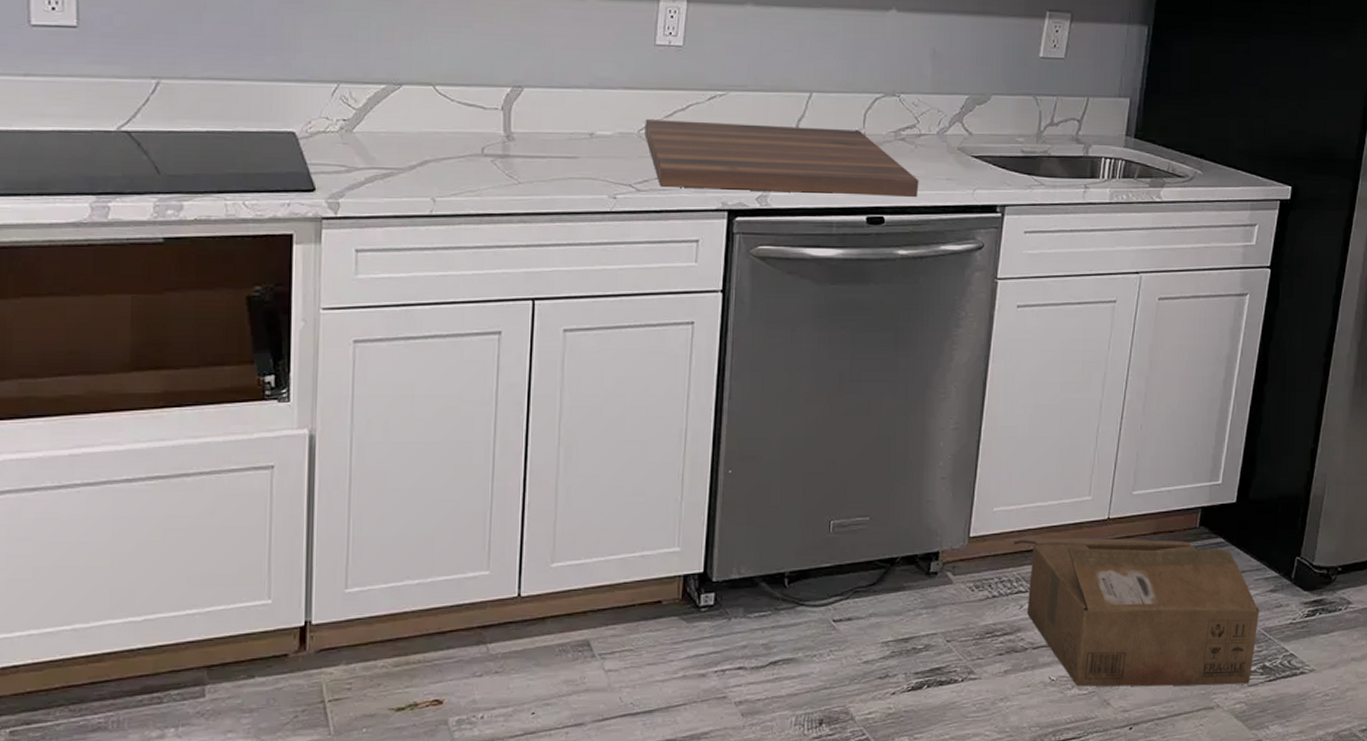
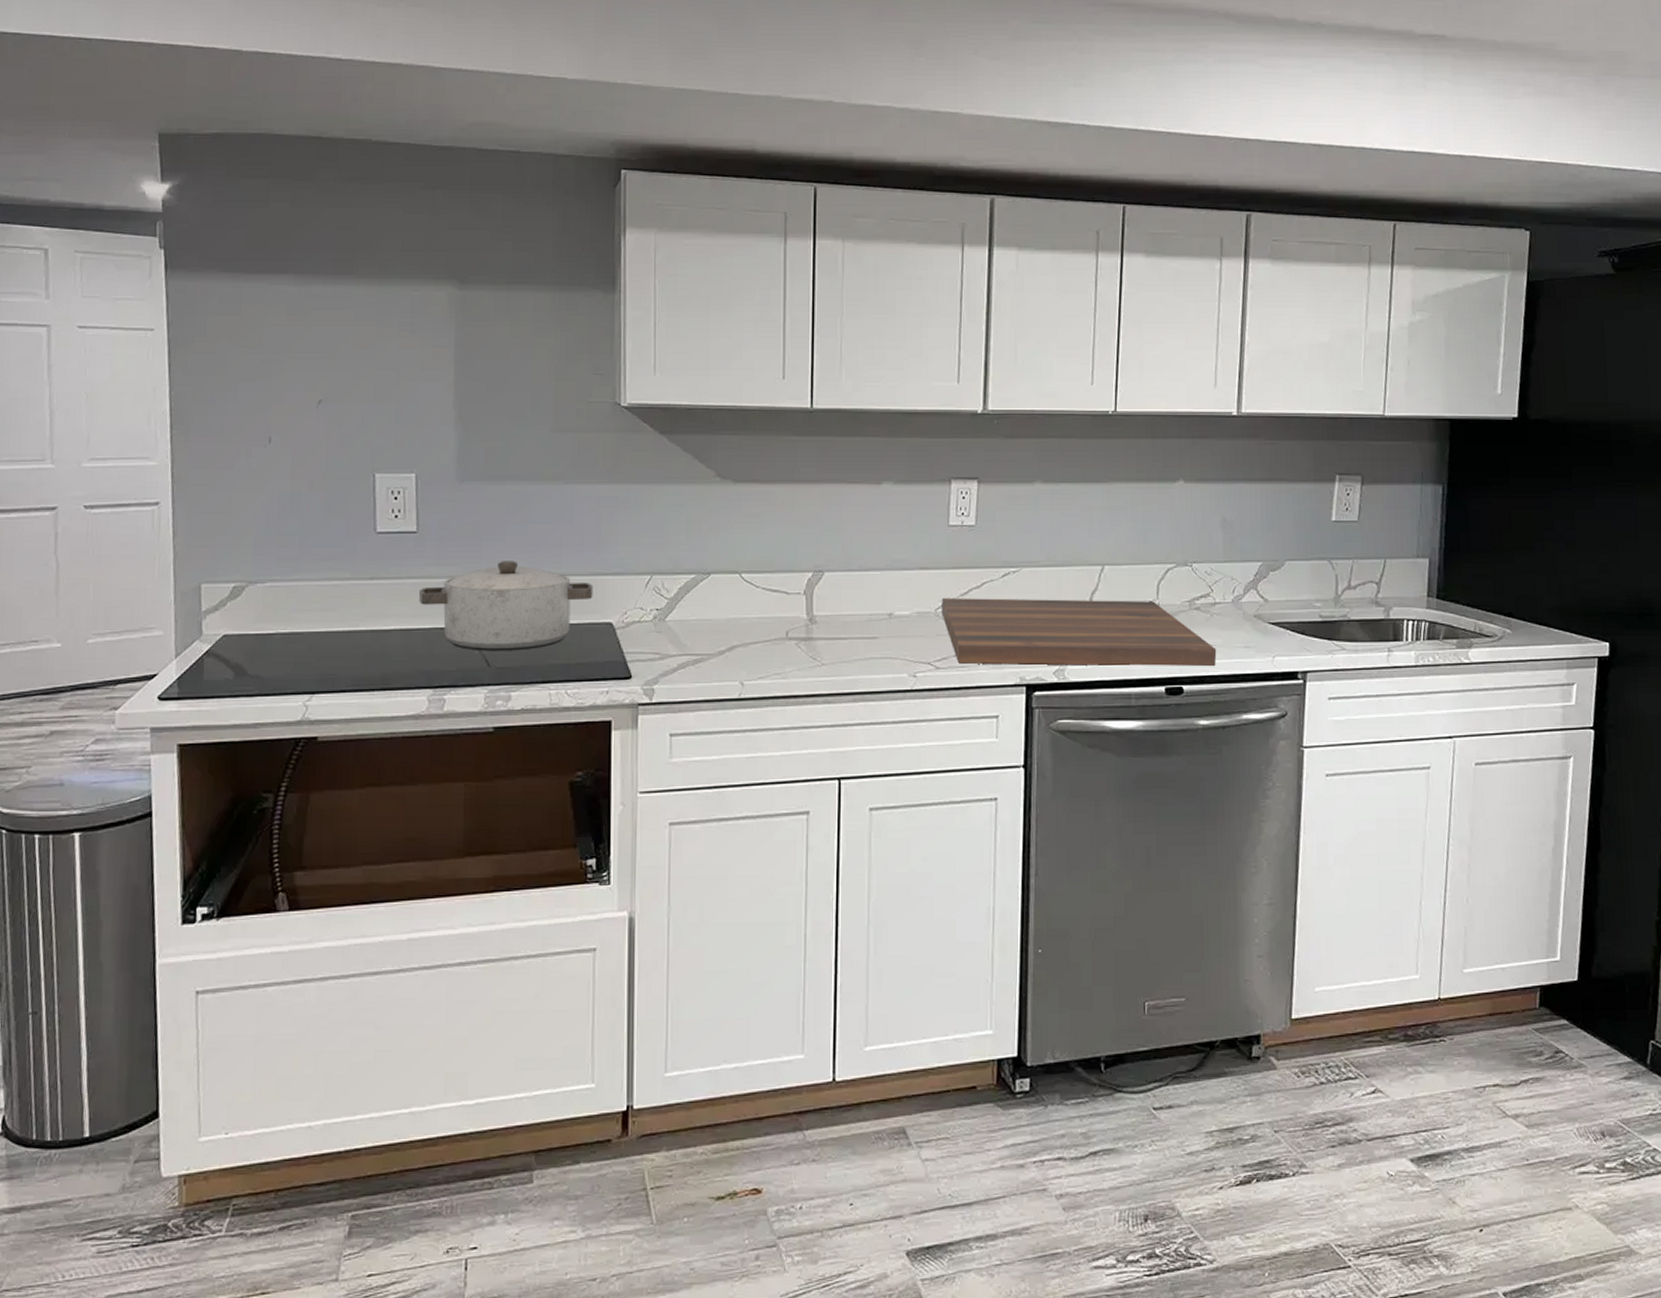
cooking pot: none [79,62,275,158] -> present [418,561,593,651]
cardboard box: present [1014,538,1259,687] -> none [1339,1019,1615,1184]

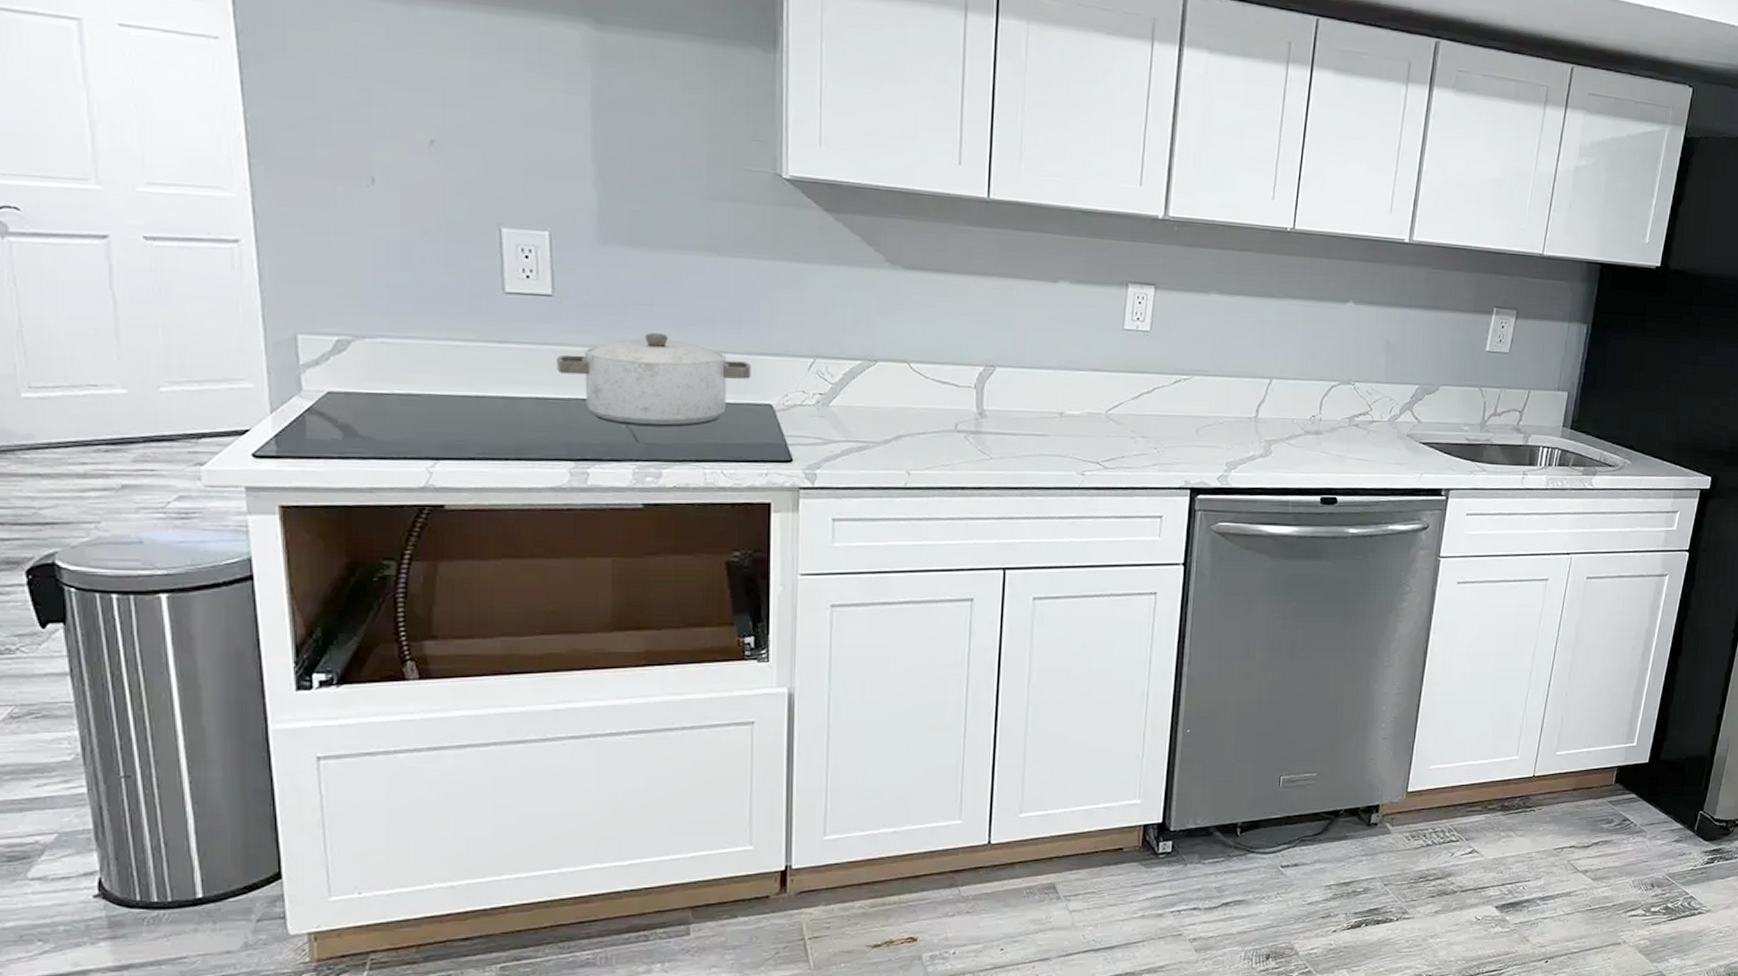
cutting board: present [941,598,1217,667] -> none [1112,401,1371,480]

